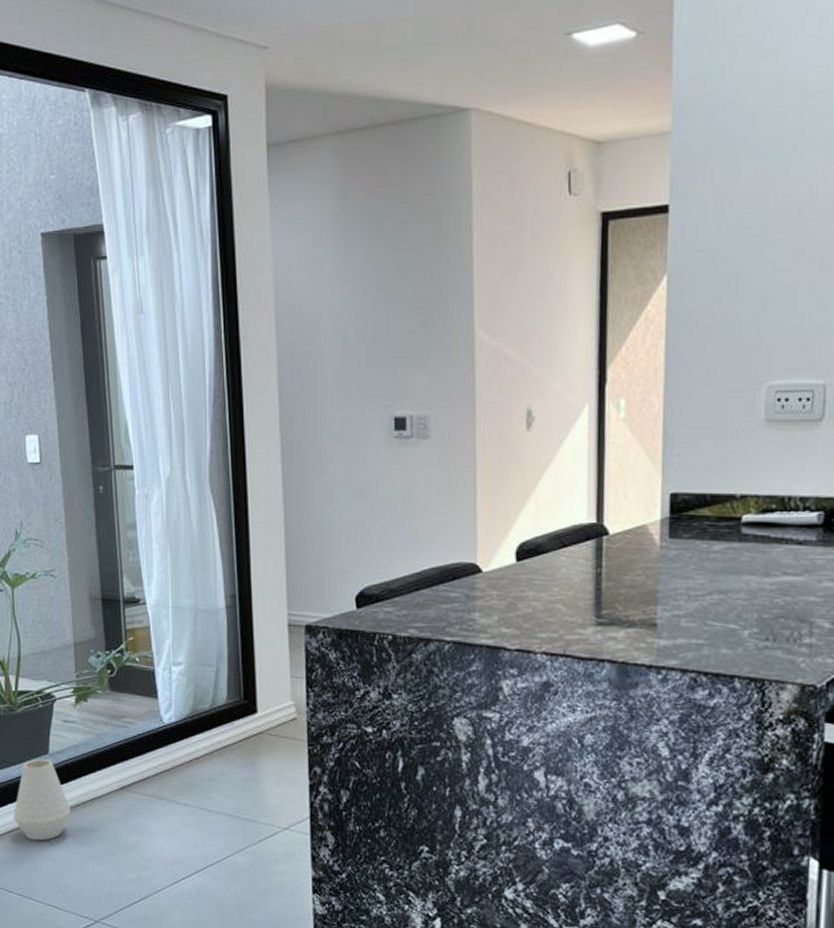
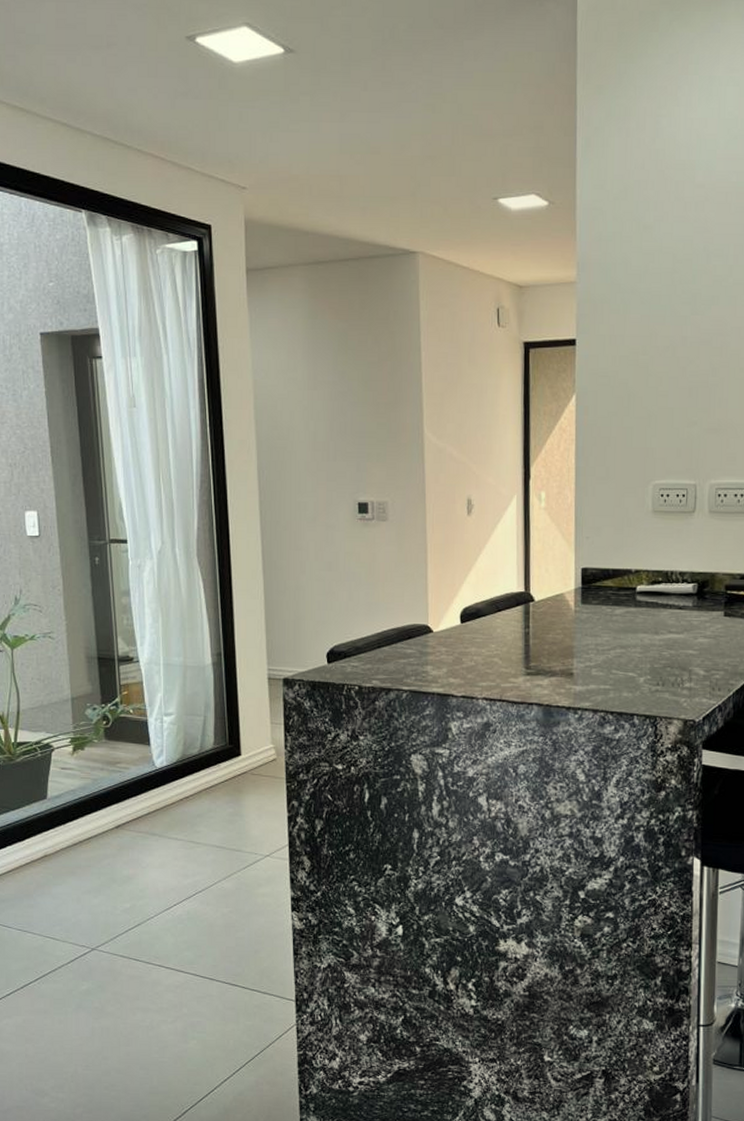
vase: present [13,759,72,841] -> none [13,804,69,879]

